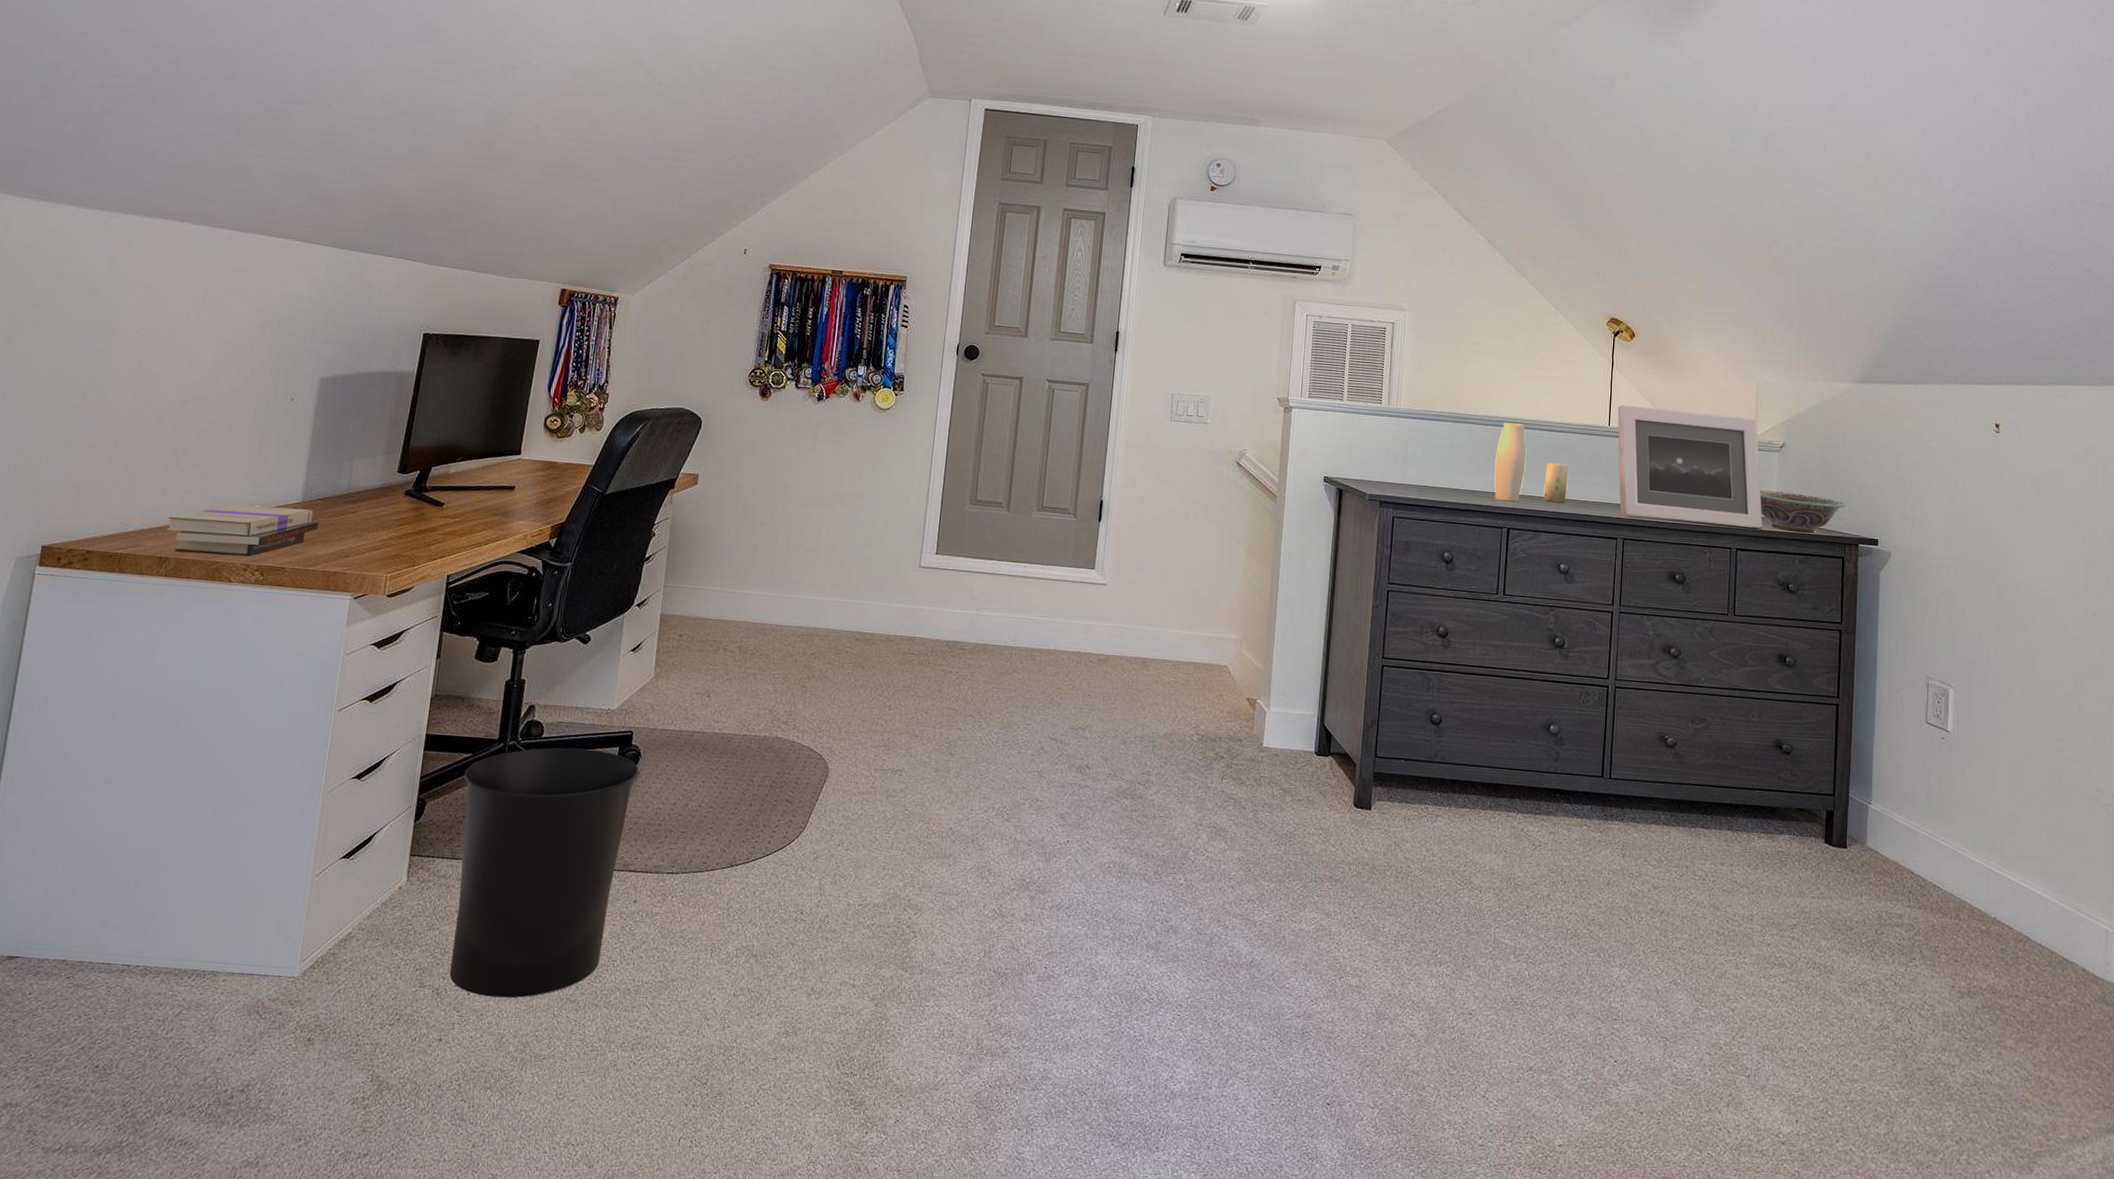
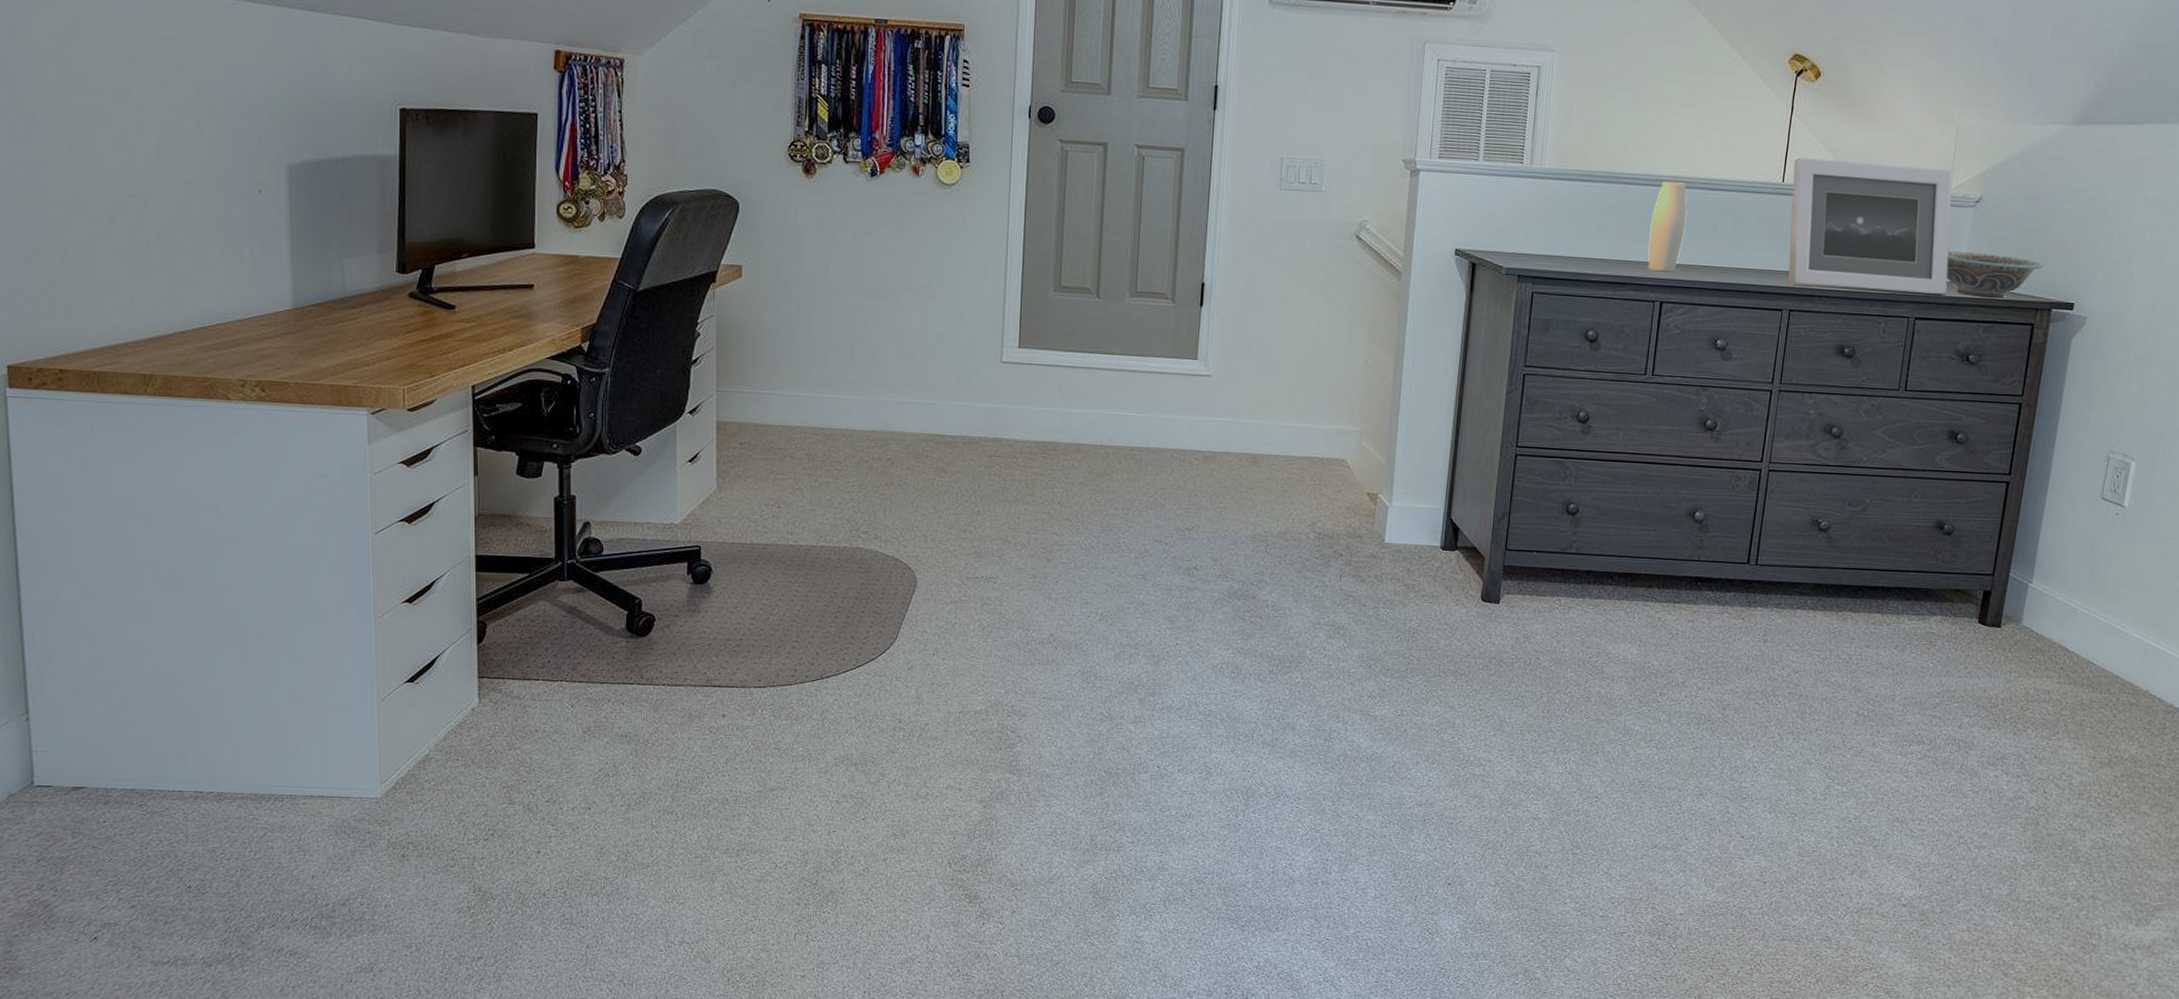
books: present [166,504,319,557] -> none [144,313,316,371]
waste bin: present [449,747,639,998] -> none [523,564,711,812]
candle: present [1543,462,1569,503] -> none [1703,226,1734,272]

